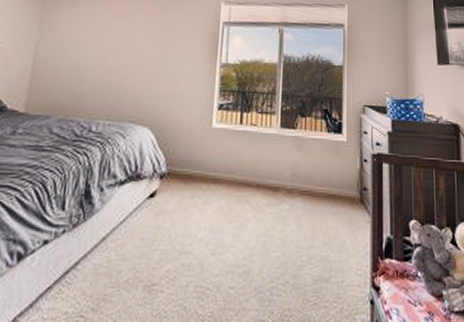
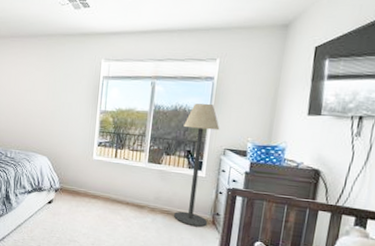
floor lamp: none [315,53,356,209] -> present [173,103,220,227]

